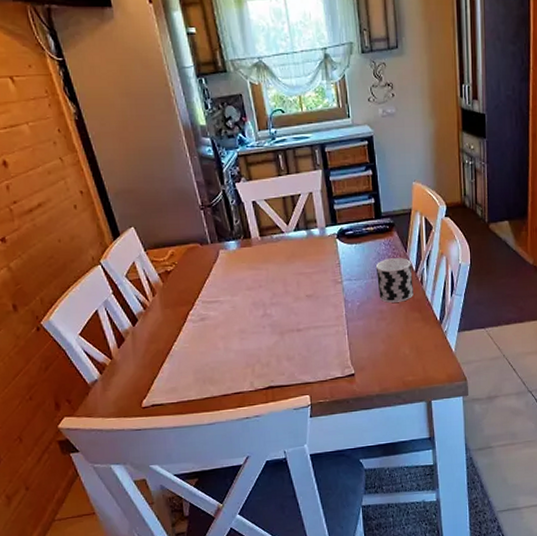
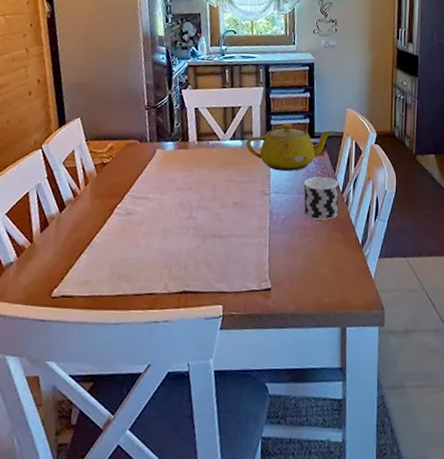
teapot: none [310,206,402,258] -> present [245,123,334,172]

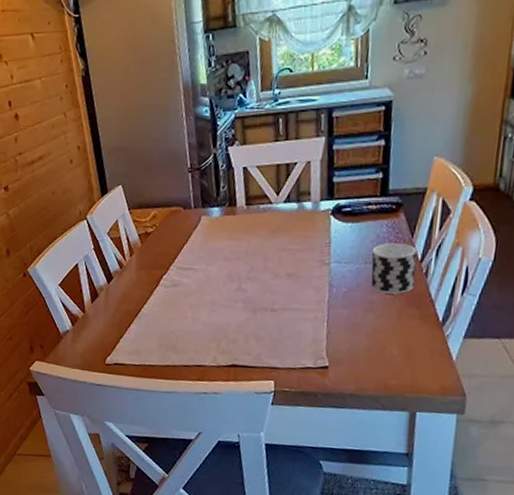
teapot: present [245,123,334,172] -> none [302,179,415,238]

